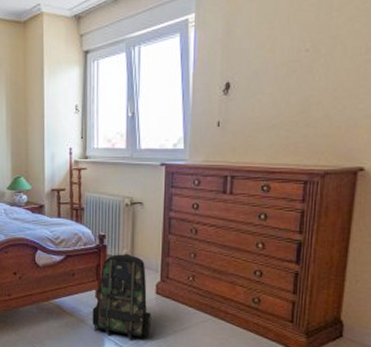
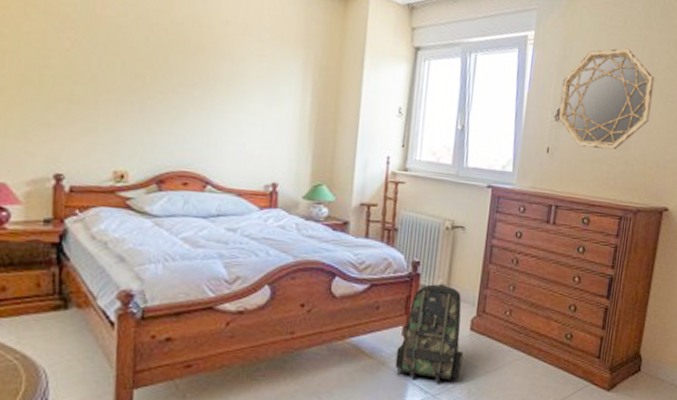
home mirror: none [227,8,336,117] -> present [558,48,655,150]

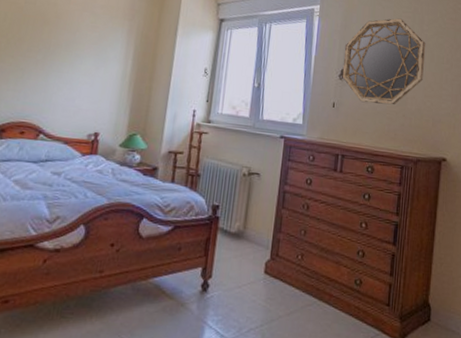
backpack: present [395,283,464,383] -> none [193,226,258,326]

